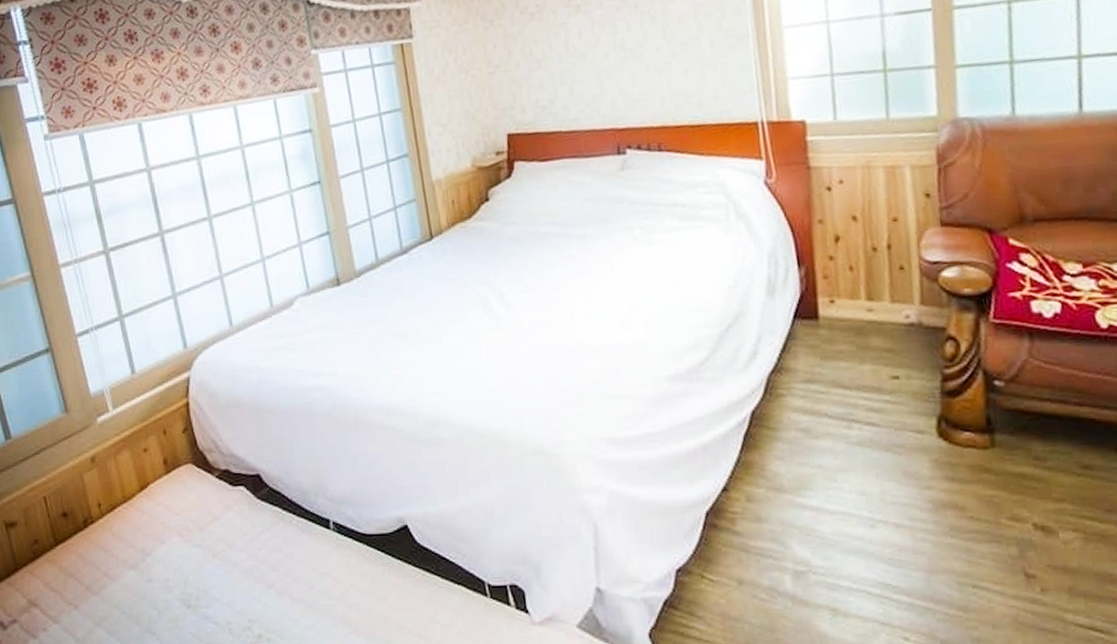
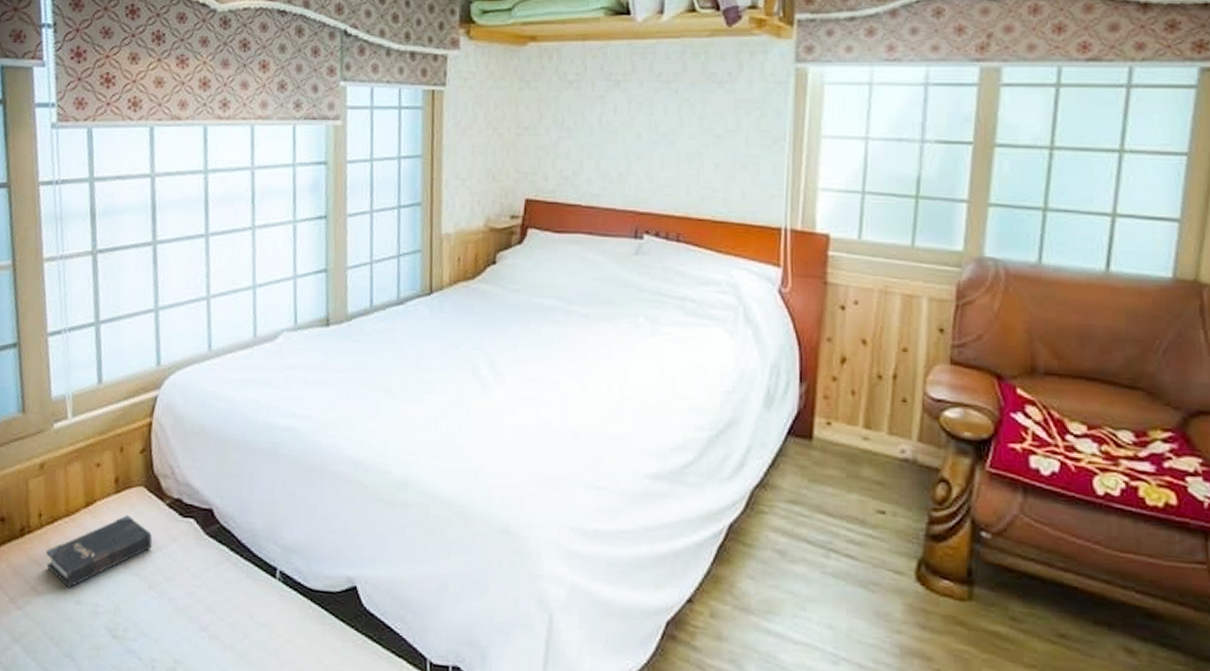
hardback book: none [111,492,209,568] -> present [46,515,153,588]

